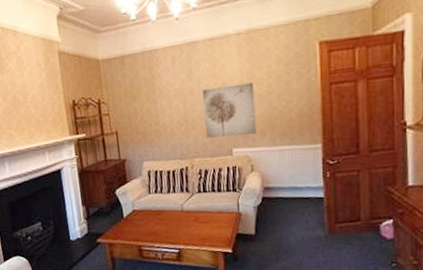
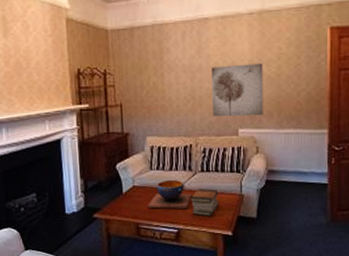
decorative bowl: none [148,202,190,231] -> present [148,179,191,209]
book stack: none [188,208,218,235] -> present [190,189,219,216]

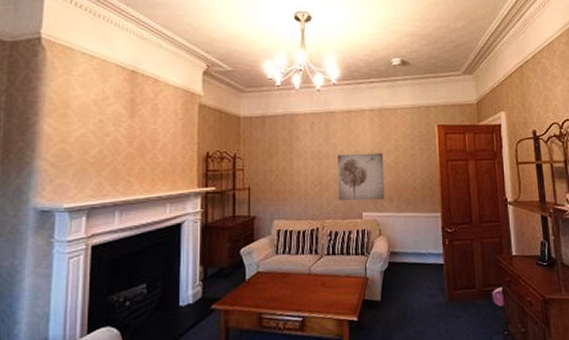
decorative bowl: present [148,179,191,209] -> none [272,264,317,296]
book stack: present [190,189,219,216] -> none [315,272,345,301]

